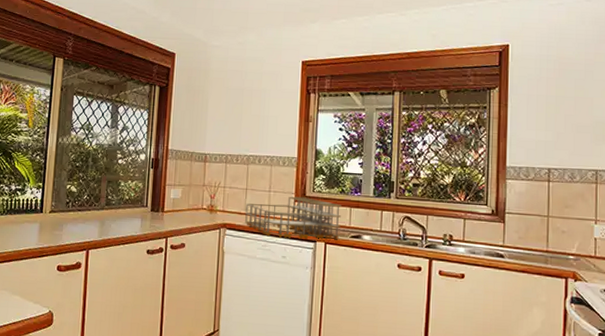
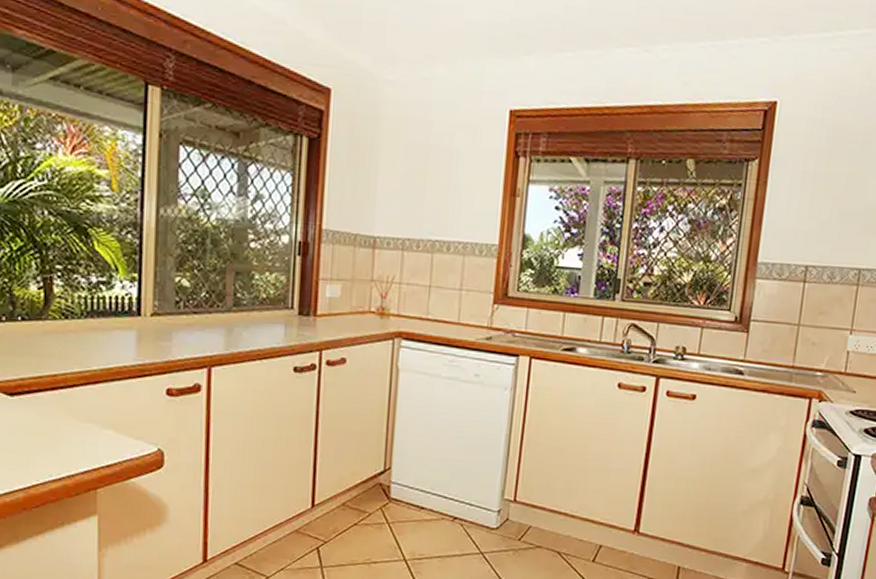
dish rack: present [245,196,342,240] -> none [427,296,553,354]

